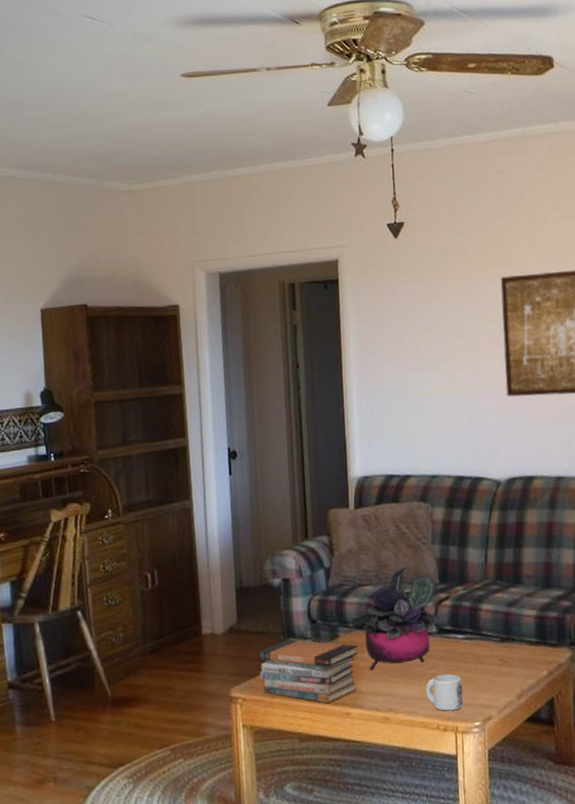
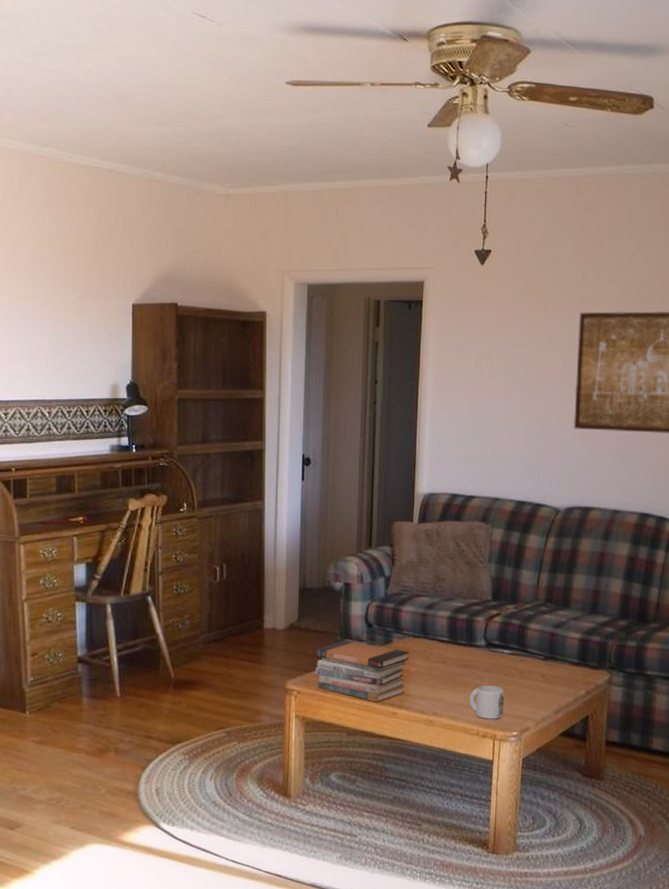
potted plant: present [350,566,438,670] -> none [405,582,490,675]

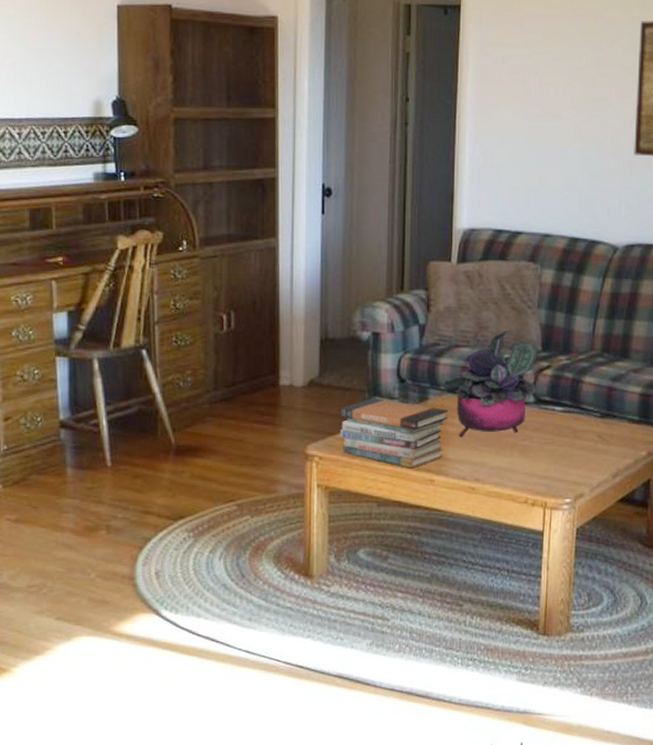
potted plant: none [405,582,490,675] -> present [443,330,539,437]
mug: present [470,685,504,719] -> none [517,446,556,485]

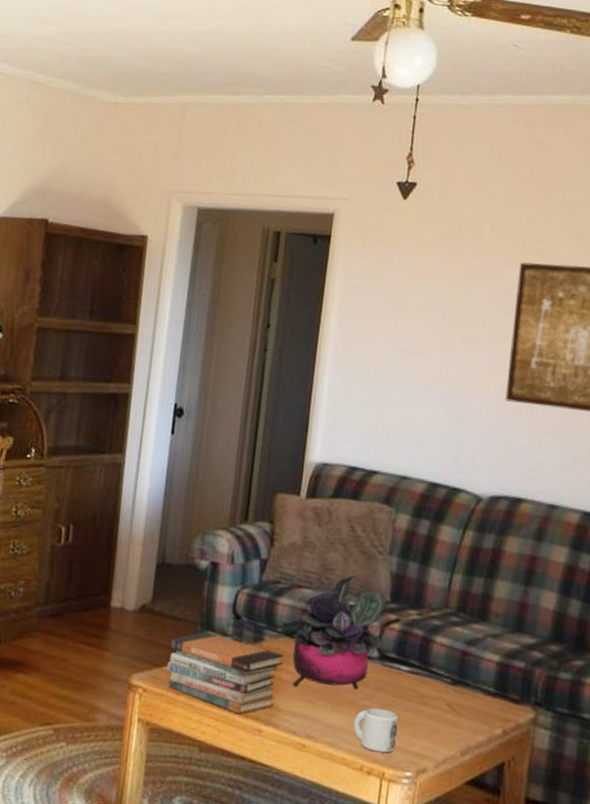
mug: none [517,446,556,485] -> present [354,707,398,753]

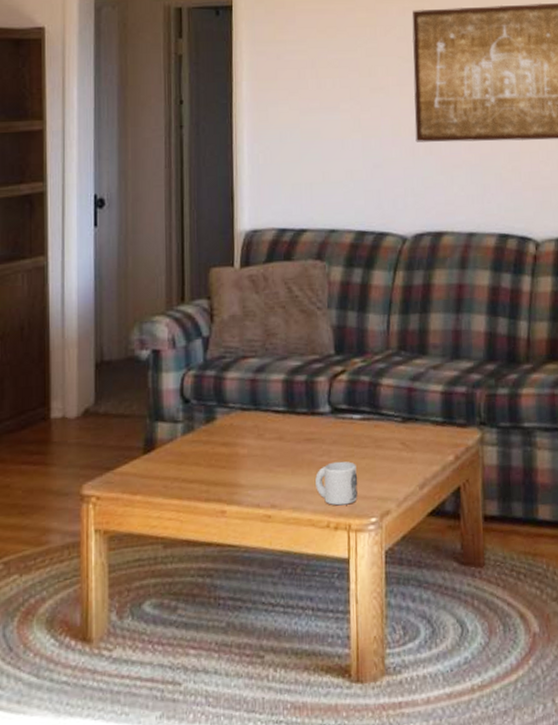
book stack: present [167,631,284,715] -> none [119,422,239,501]
potted plant: present [280,575,388,690] -> none [231,334,332,459]

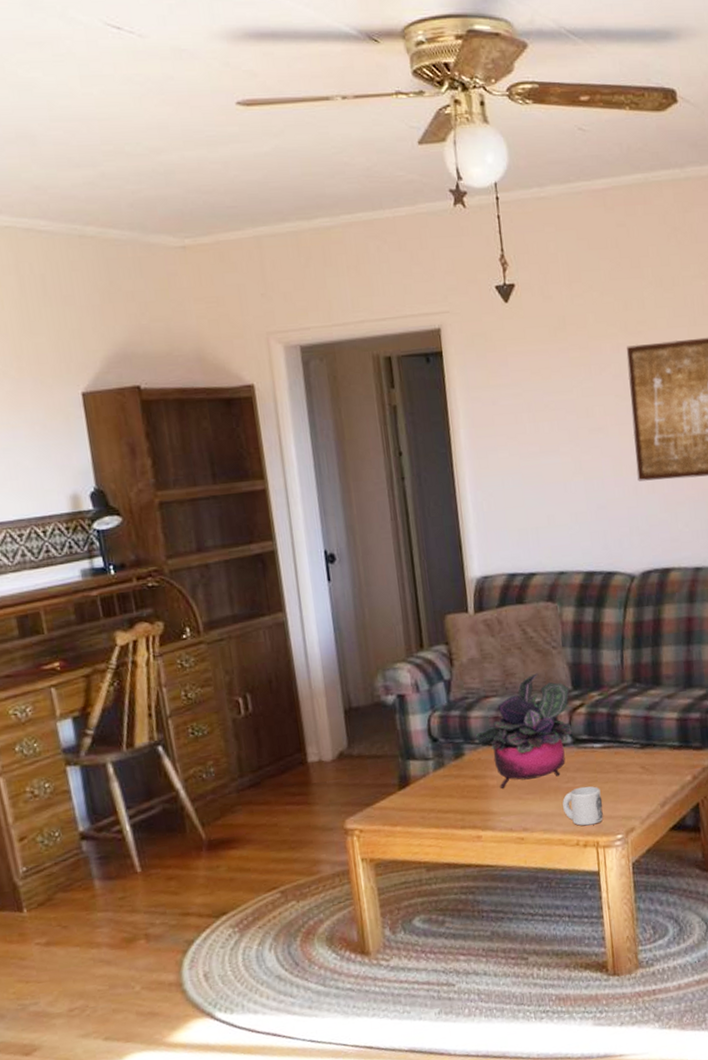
potted plant: none [231,334,332,459] -> present [476,673,573,789]

